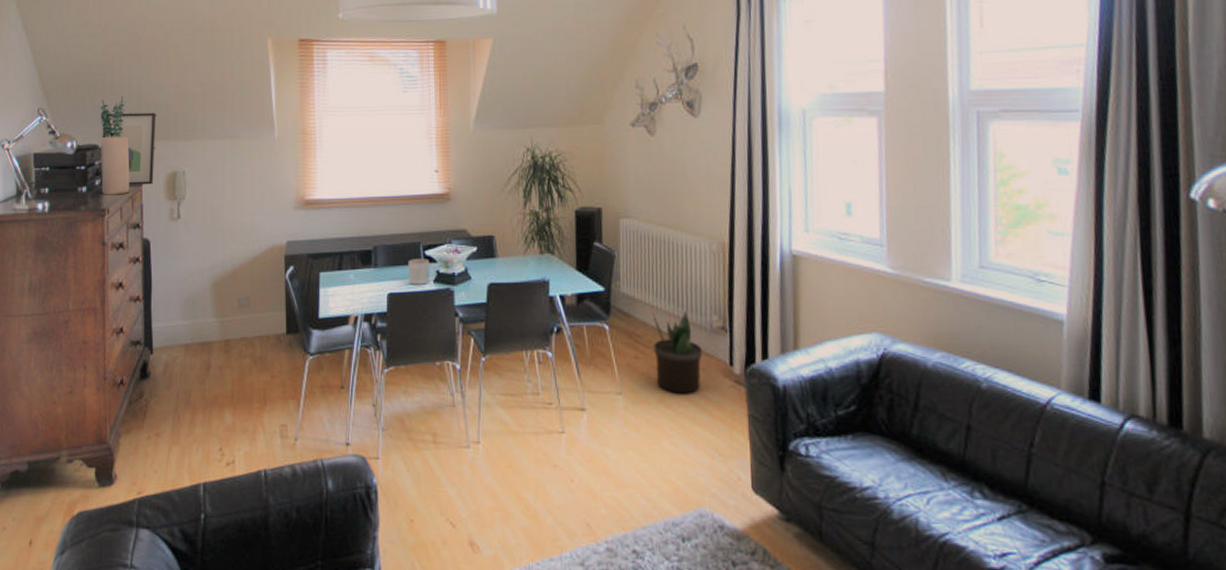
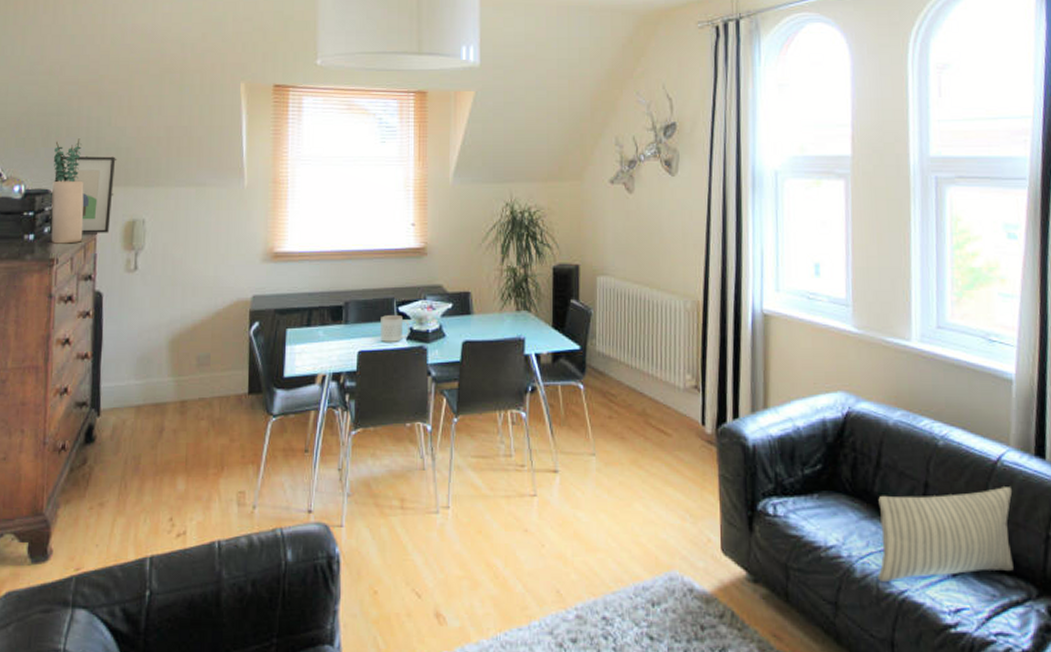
planter: present [652,310,702,394] -> none [627,369,675,454]
pillow: none [917,431,1065,525] -> present [878,487,1014,583]

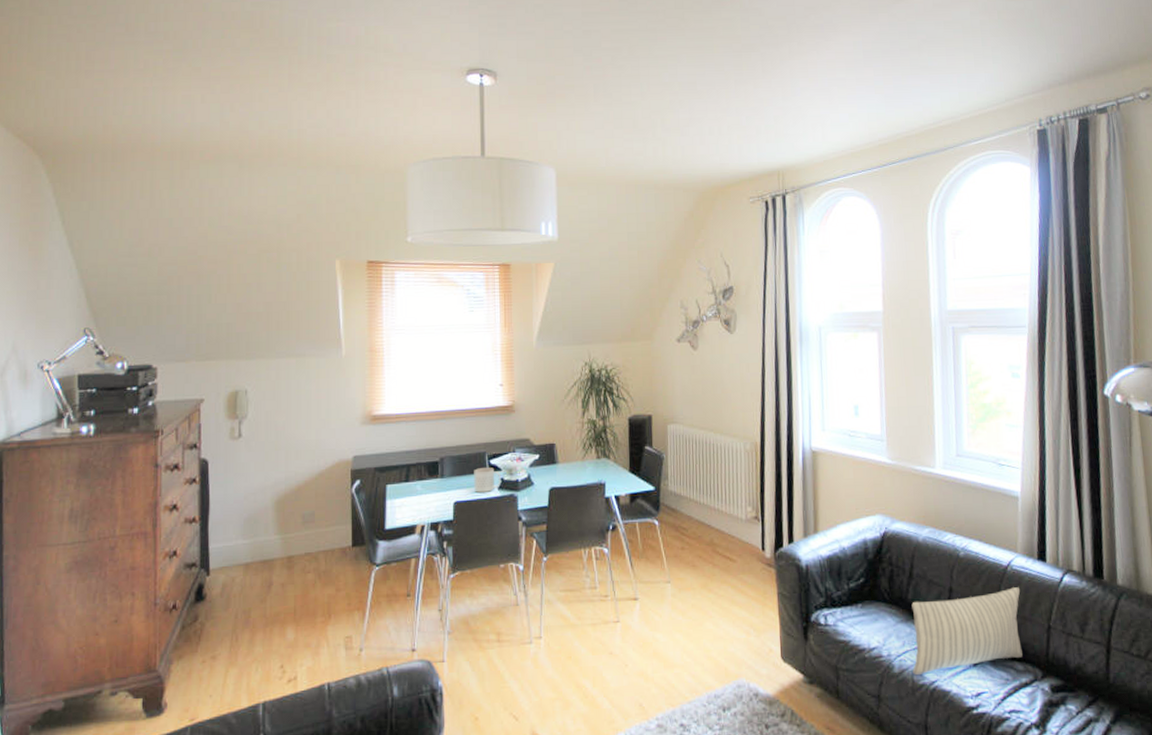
picture frame: present [49,155,117,233] -> none [153,331,218,406]
vase: present [51,138,85,244] -> none [154,316,187,416]

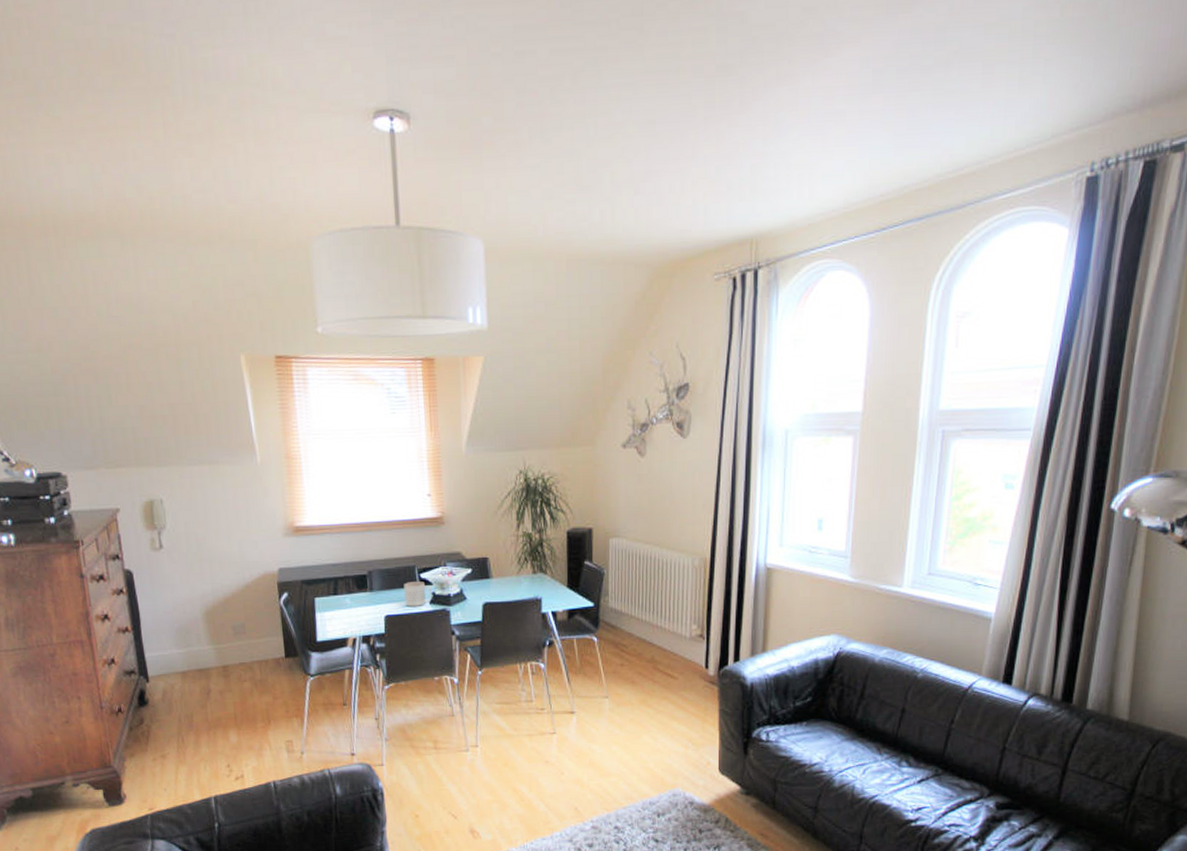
pillow: present [911,587,1023,676] -> none [853,709,979,790]

